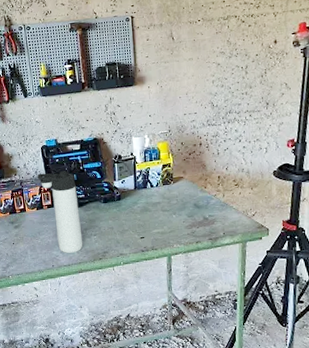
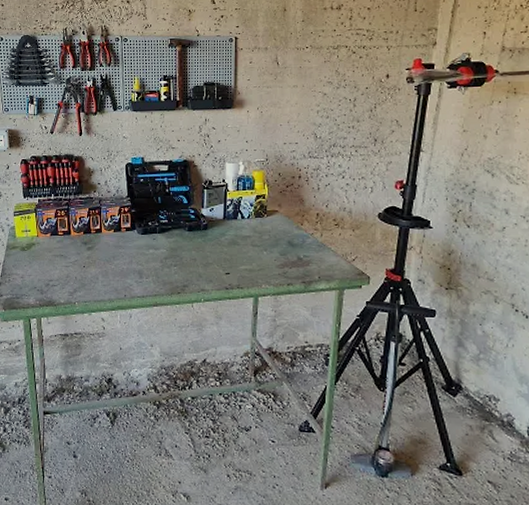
thermos bottle: present [37,171,83,254] -> none [118,192,161,284]

